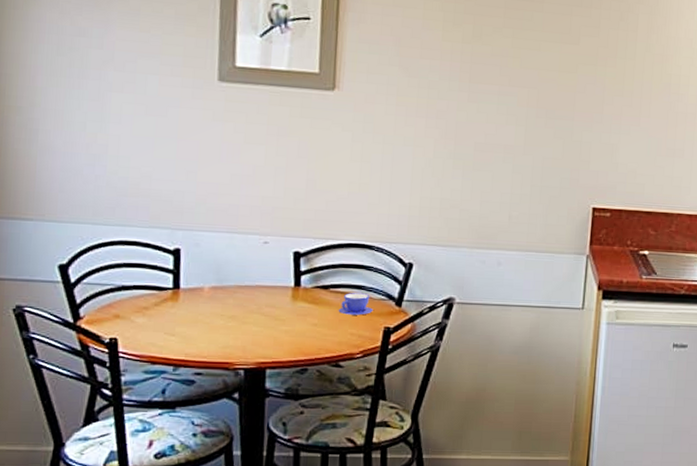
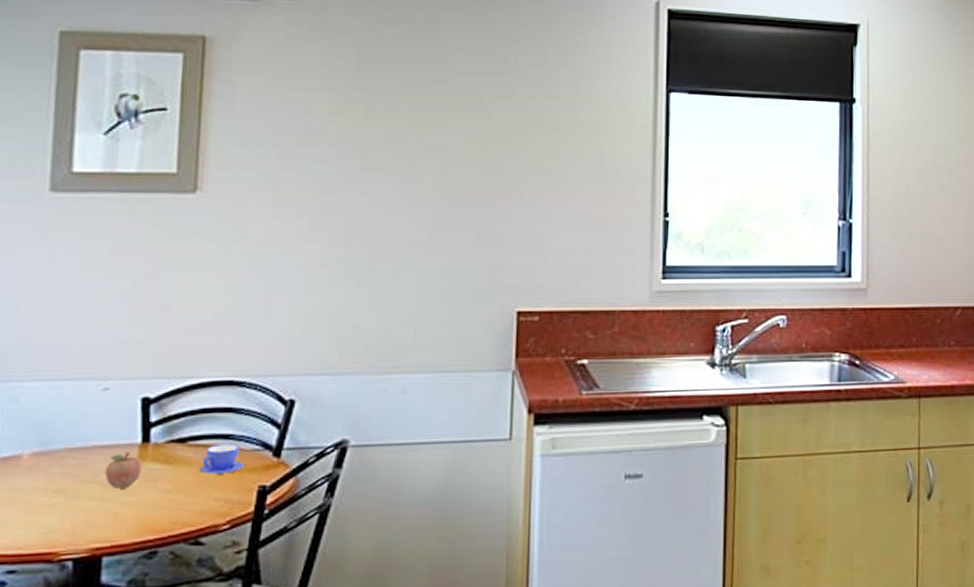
fruit: none [266,292,295,320] -> present [104,452,142,489]

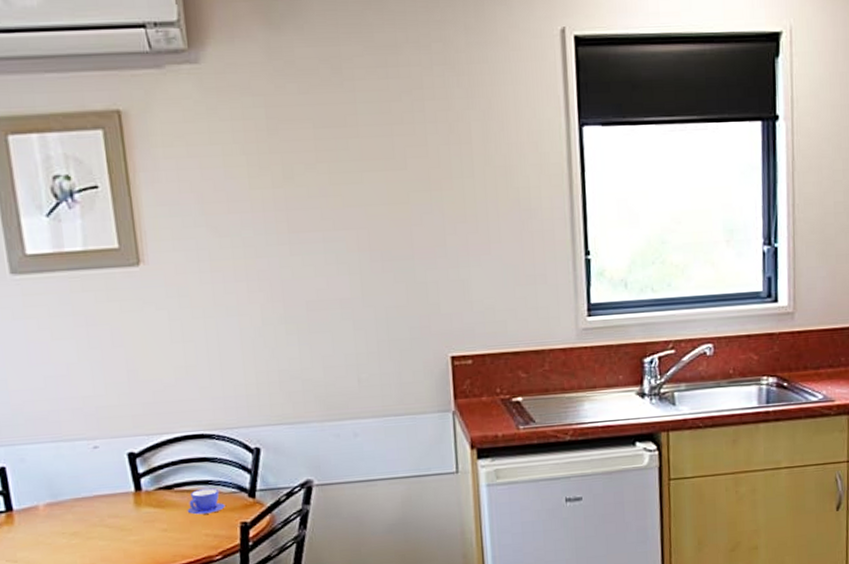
fruit: present [104,452,142,489] -> none [109,499,140,530]

